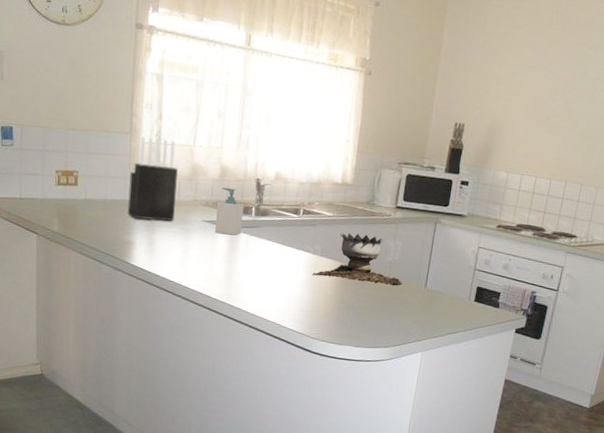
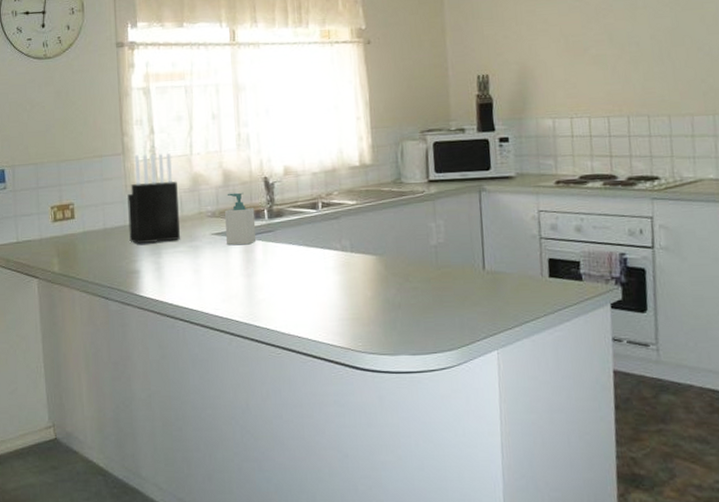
brazier: present [312,233,403,286] -> none [344,218,456,276]

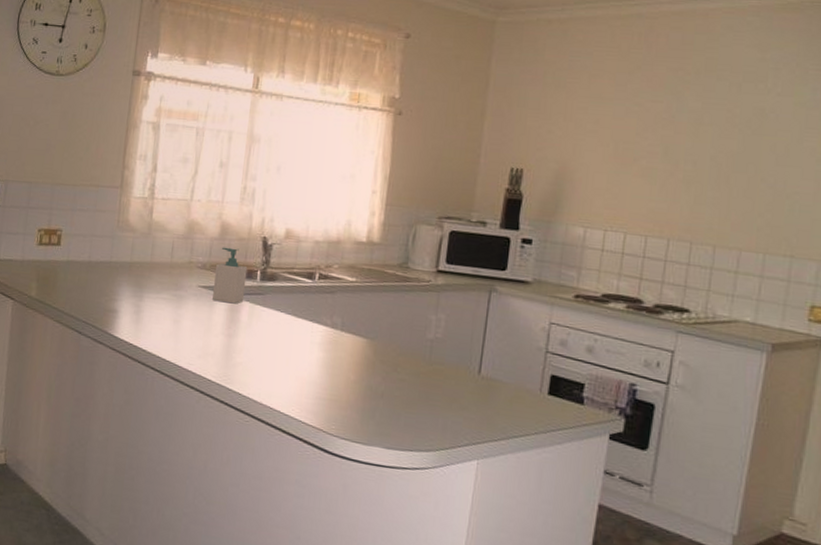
knife block: present [126,153,180,244] -> none [113,191,172,286]

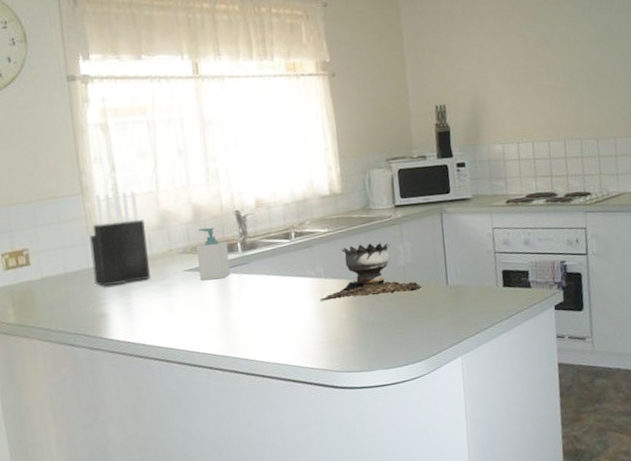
knife block: none [113,191,172,286] -> present [89,190,150,287]
brazier: none [330,302,449,371] -> present [320,243,422,301]

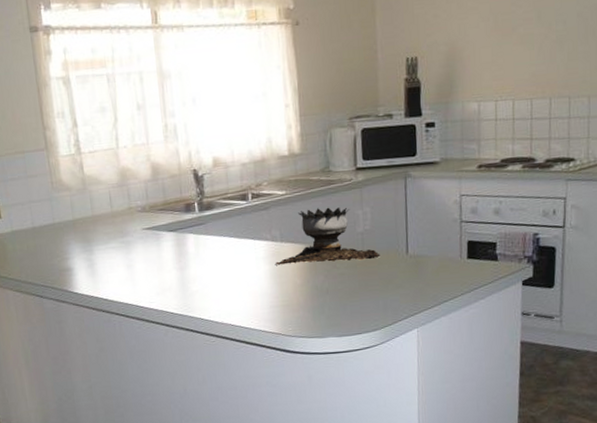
knife block: present [89,190,150,287] -> none [53,146,111,242]
soap bottle: present [197,227,231,281] -> none [155,185,188,240]

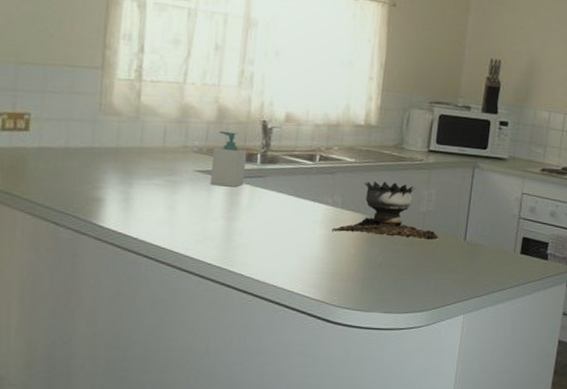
soap bottle: none [155,185,188,240] -> present [210,131,247,187]

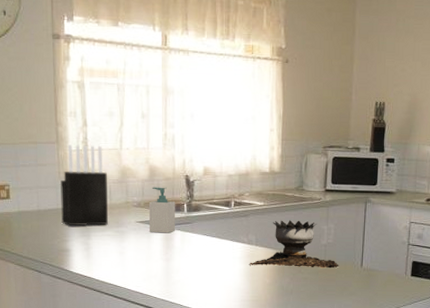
knife block: none [95,72,163,172] -> present [59,145,108,227]

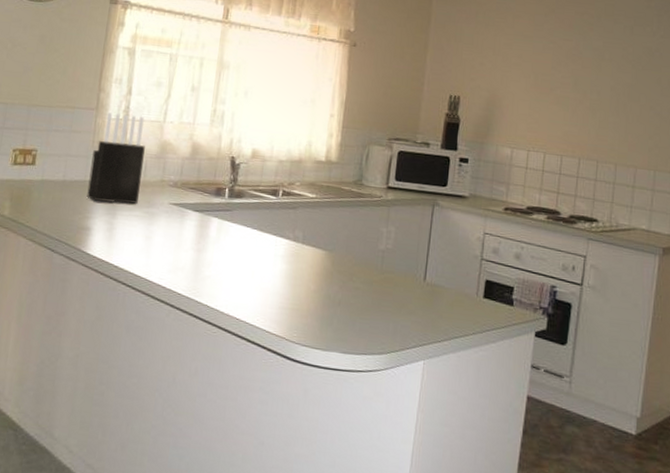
soap bottle: present [149,187,176,233] -> none [183,166,217,220]
brazier: present [249,220,339,269] -> none [292,216,398,279]

